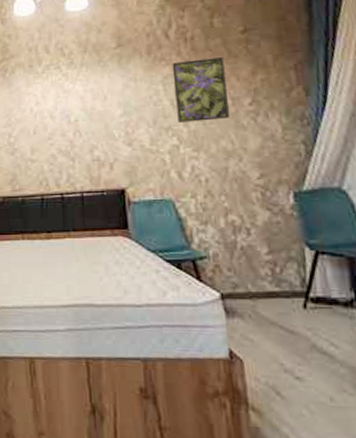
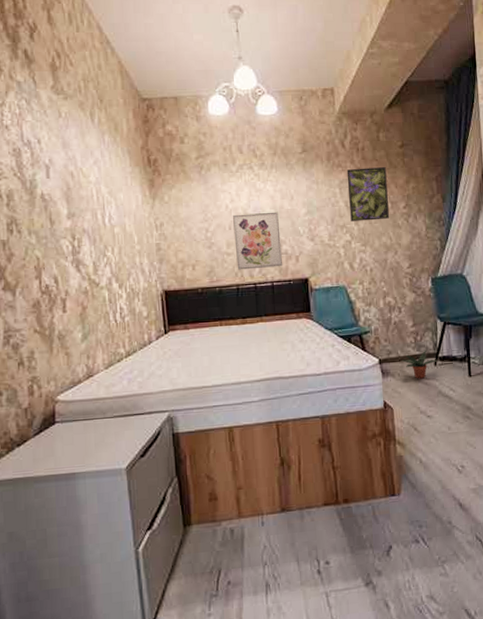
wall art: none [37,113,94,178] -> present [232,211,282,270]
potted plant: none [253,286,308,325] -> present [401,349,437,379]

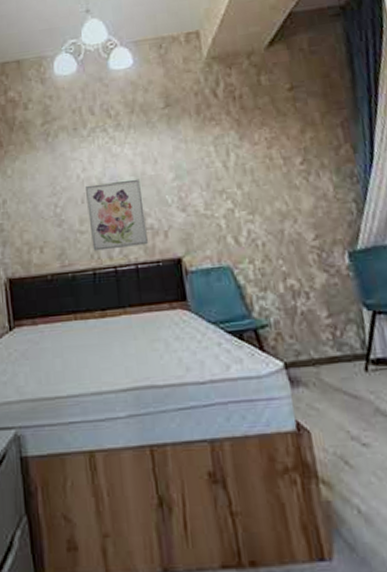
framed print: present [346,167,389,221] -> none [221,116,282,185]
potted plant: present [401,349,437,379] -> none [316,349,369,391]

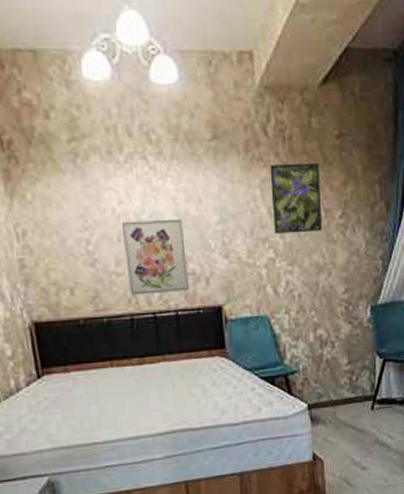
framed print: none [221,116,282,185] -> present [269,163,322,234]

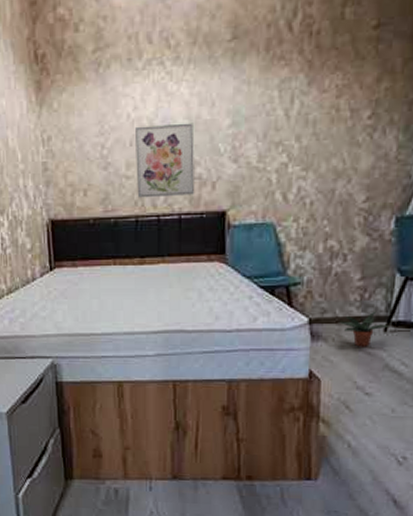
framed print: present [269,163,322,234] -> none [290,59,349,137]
potted plant: none [334,391,375,426] -> present [339,311,389,347]

